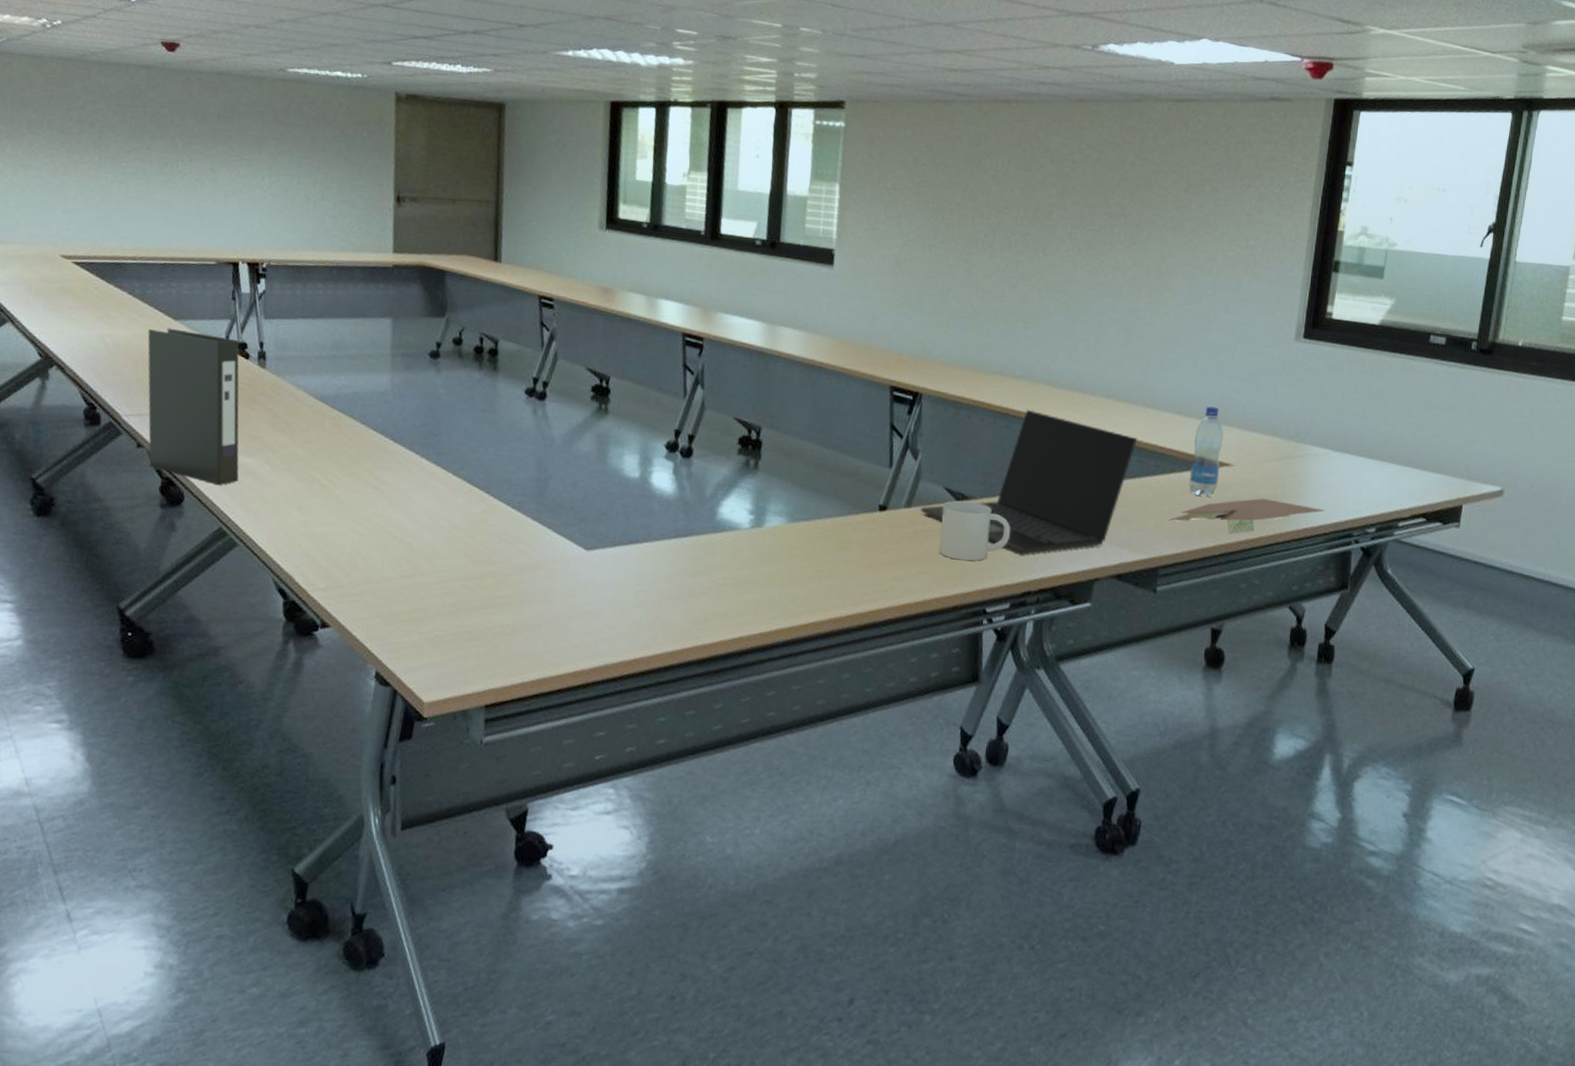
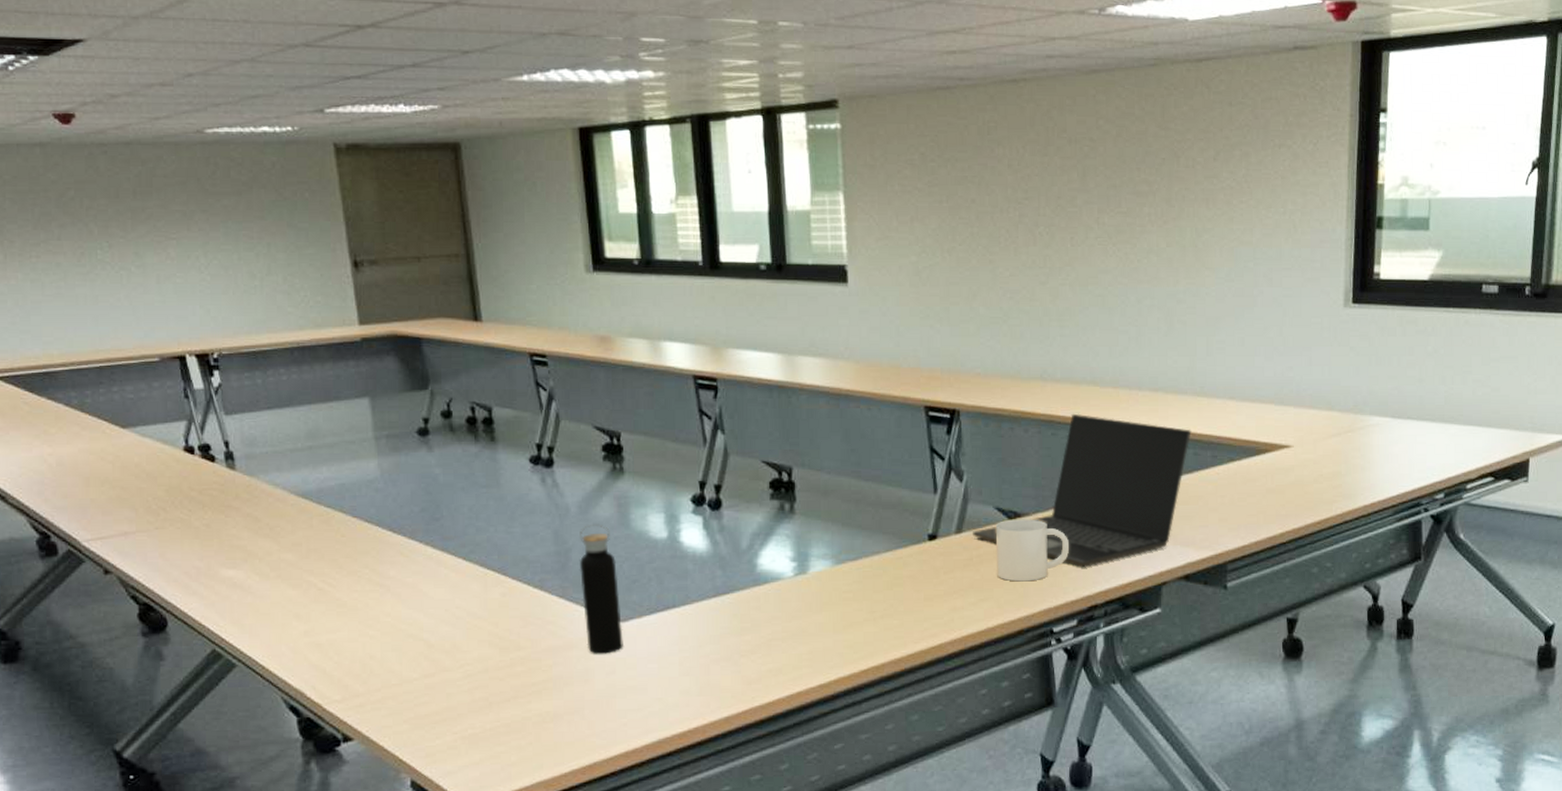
binder: present [147,327,239,486] -> none [95,438,226,605]
water bottle: none [552,456,590,578] -> present [579,523,623,654]
papers: present [1169,498,1324,534] -> none [1232,477,1390,519]
bottle: present [1188,406,1223,498] -> none [1249,387,1280,484]

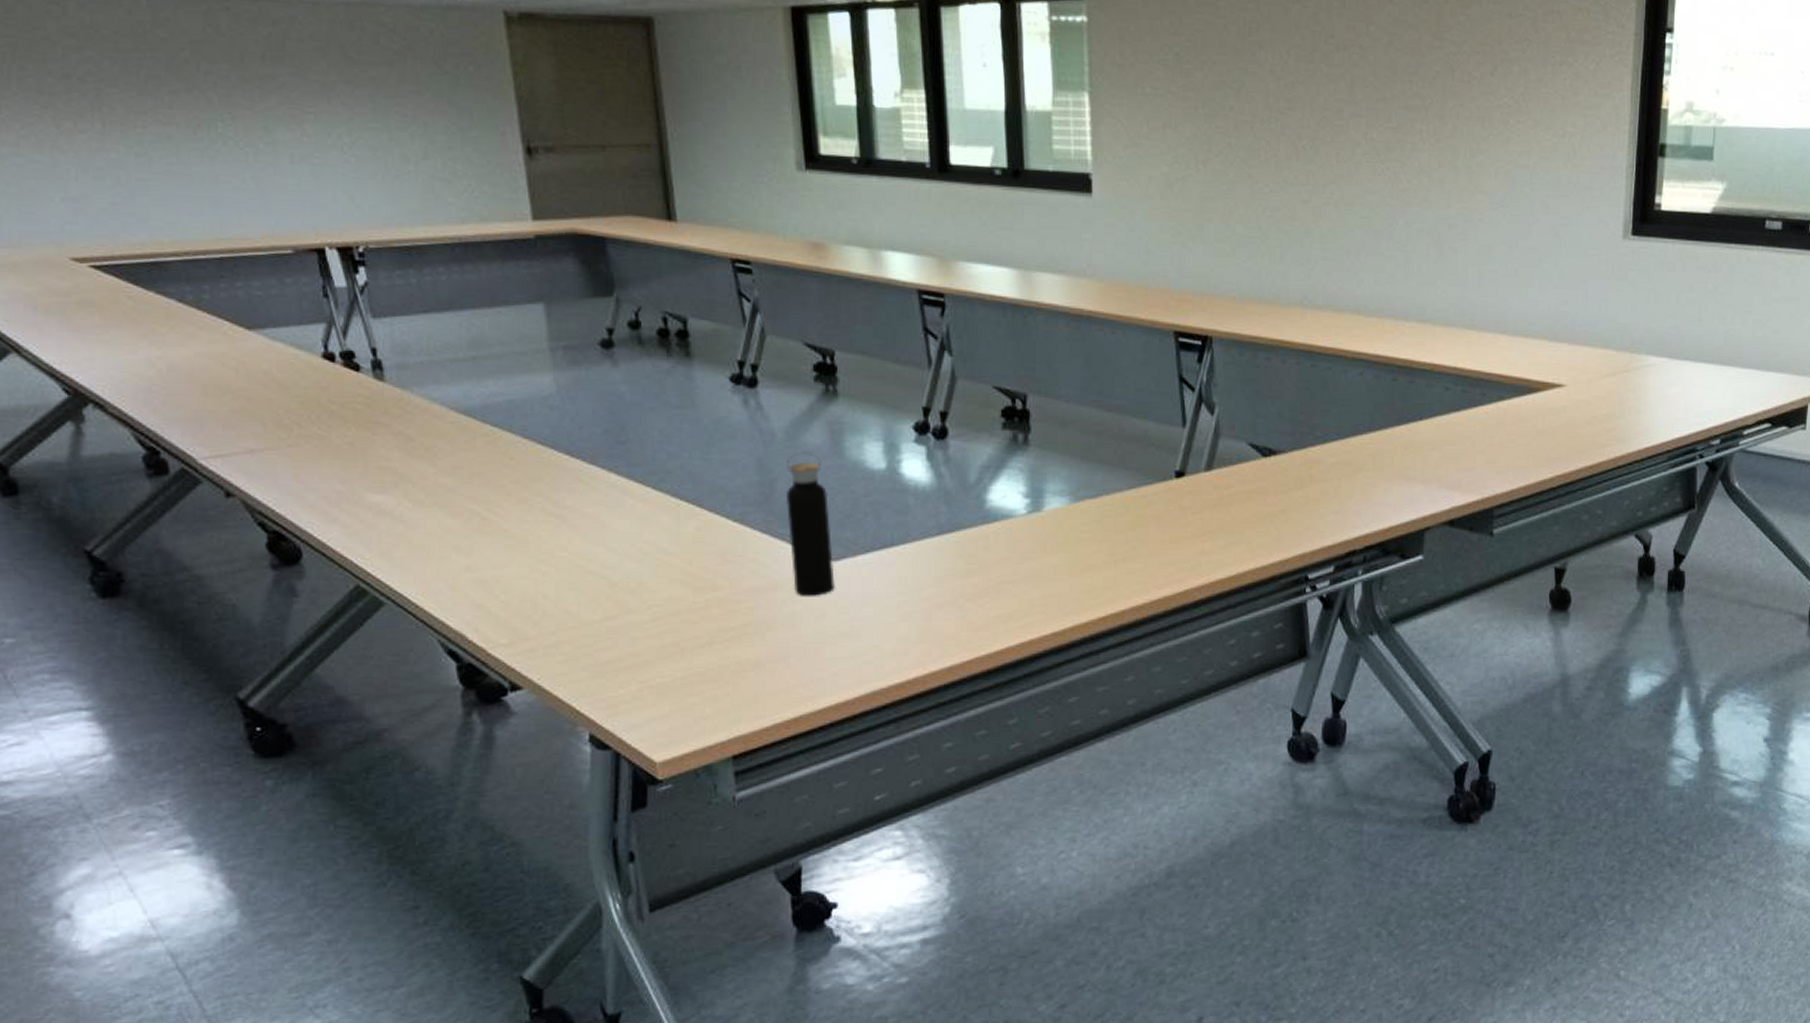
laptop: present [972,413,1192,567] -> none [1222,344,1460,509]
mug: present [995,519,1070,582] -> none [1248,456,1328,524]

